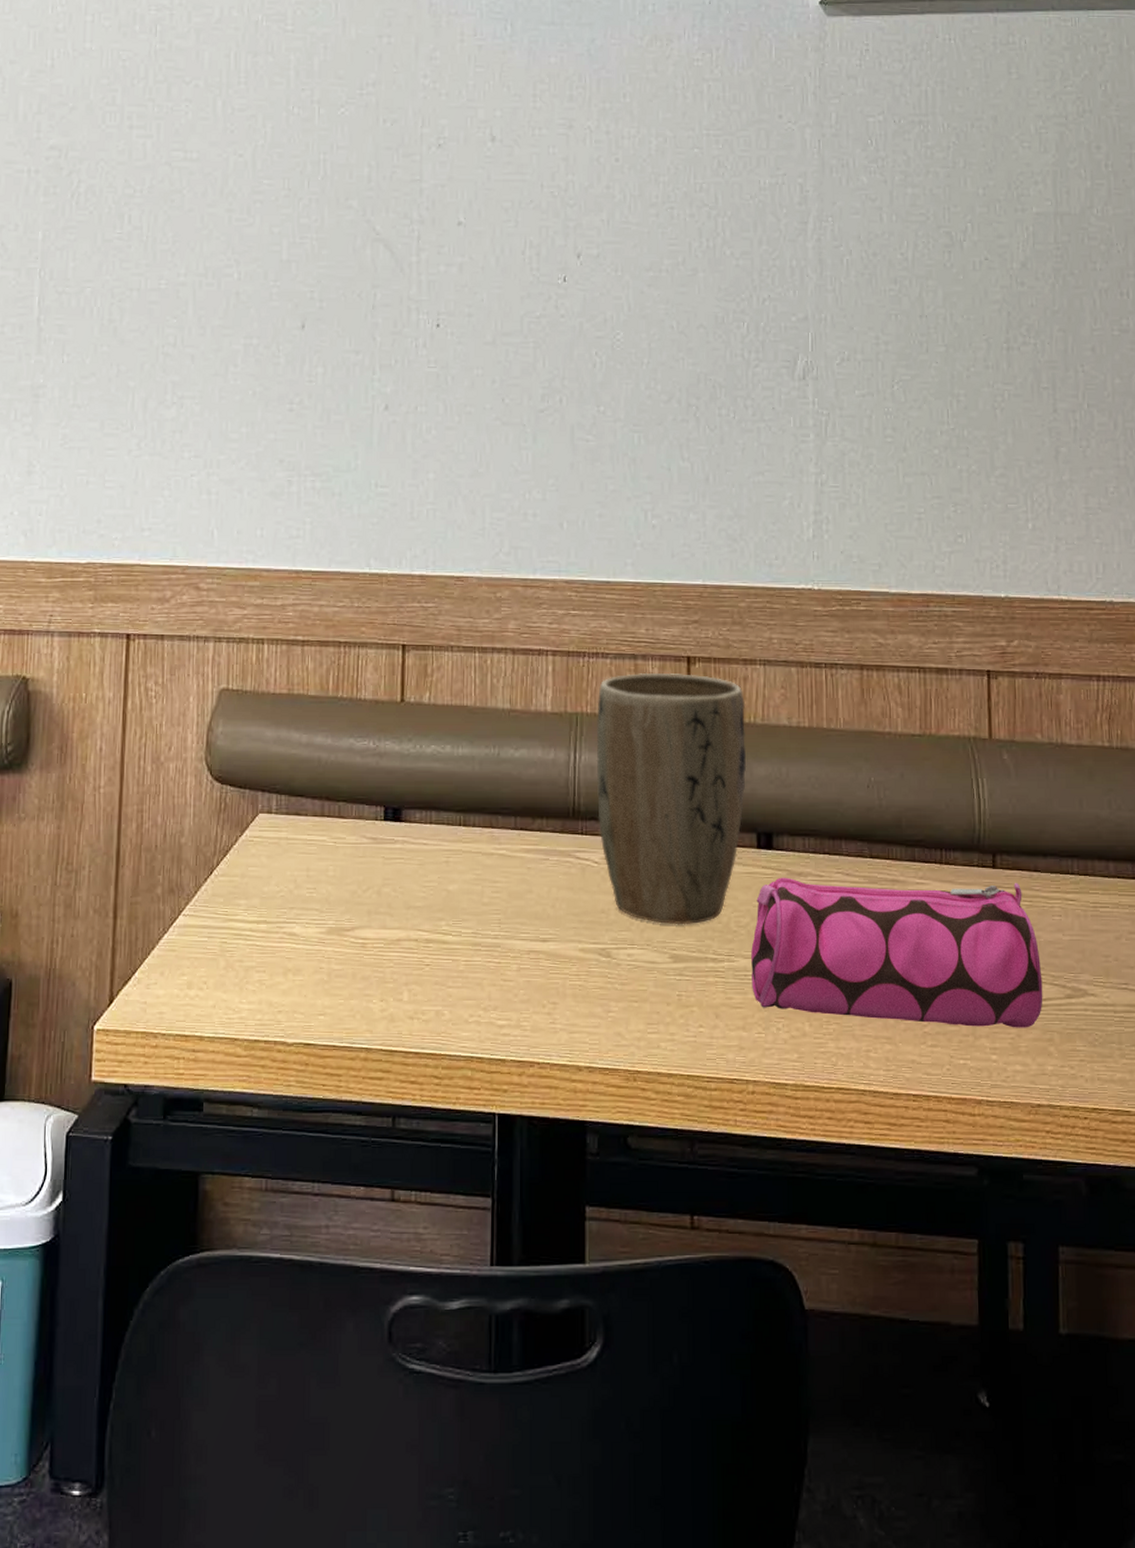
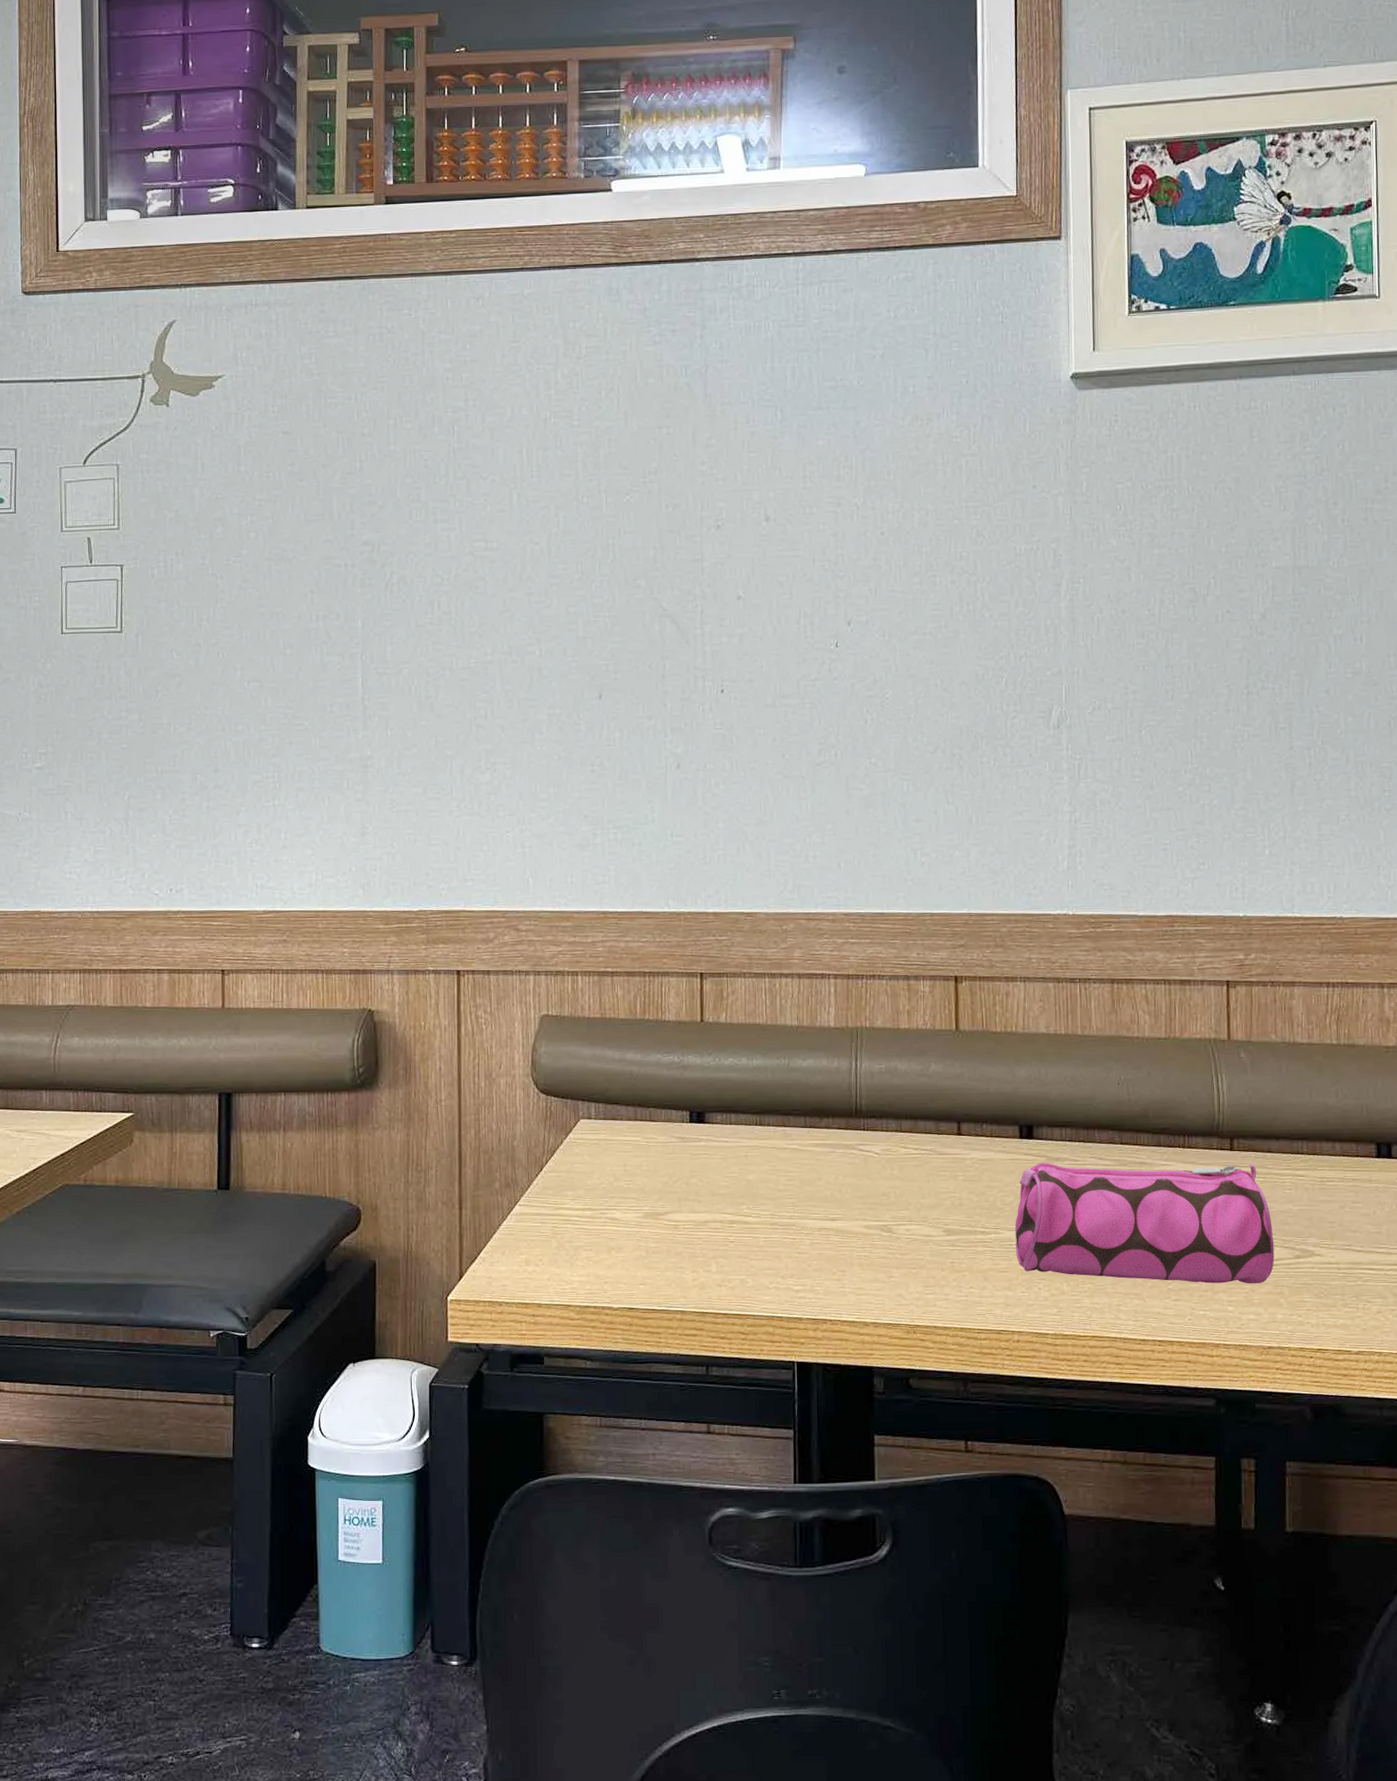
plant pot: present [596,672,747,925] -> none [874,990,1010,1204]

